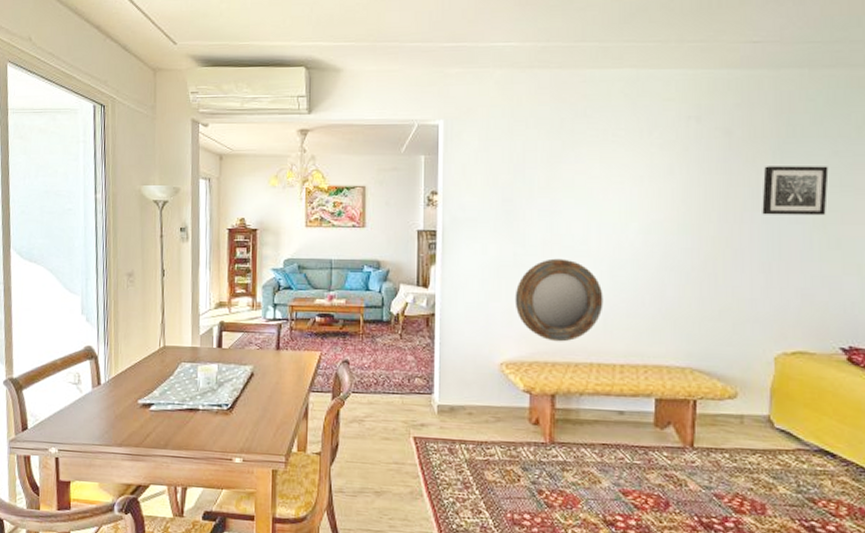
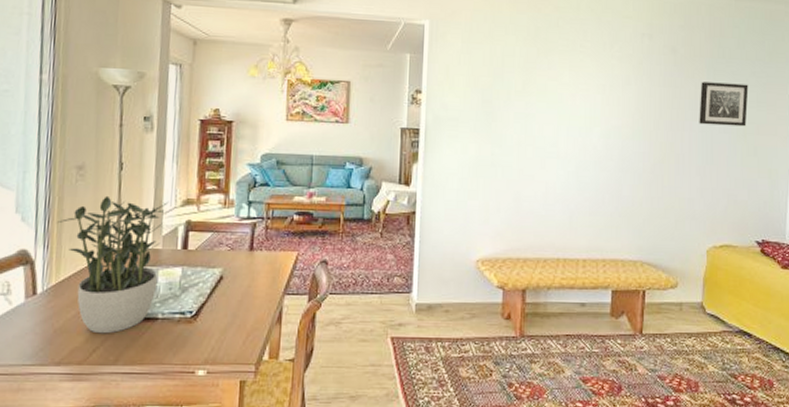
potted plant: none [114,299,204,421] -> present [57,195,169,334]
home mirror: present [515,258,603,342] -> none [491,159,570,239]

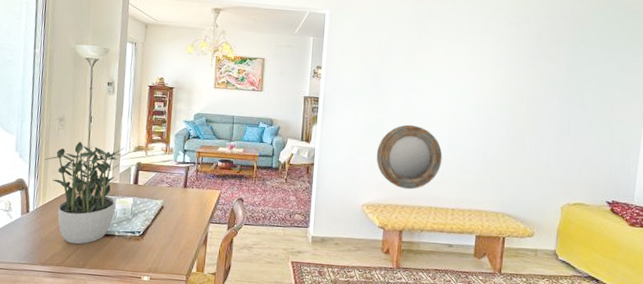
home mirror: none [491,159,570,239] -> present [376,124,443,190]
wall art: present [699,82,749,127] -> none [559,64,605,103]

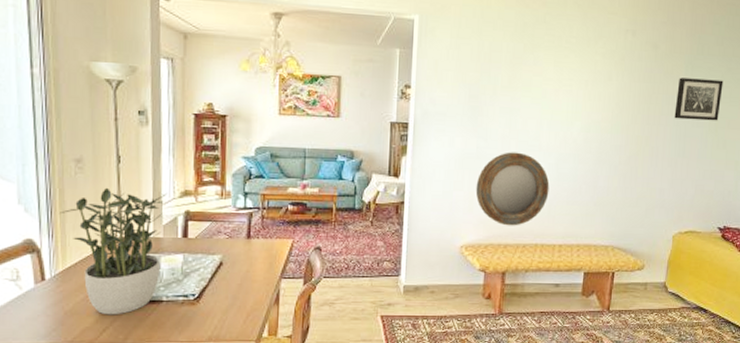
wall art: none [559,64,605,103] -> present [674,77,724,121]

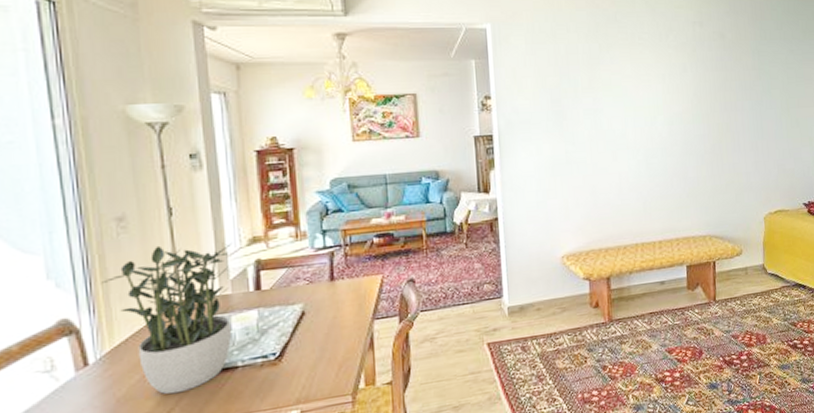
home mirror: present [475,152,550,226] -> none [569,152,642,229]
wall art: present [674,77,724,121] -> none [748,62,789,103]

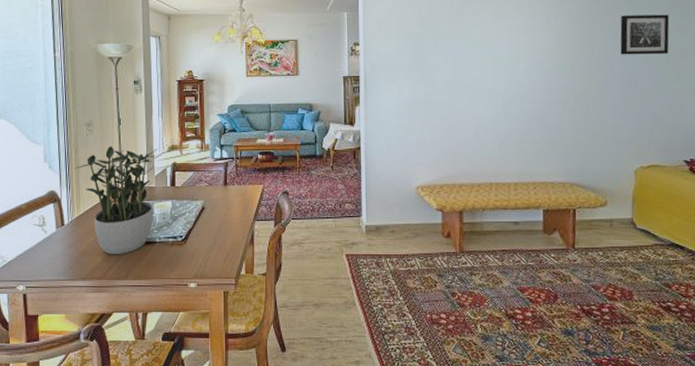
wall art: none [748,62,789,103] -> present [620,14,670,55]

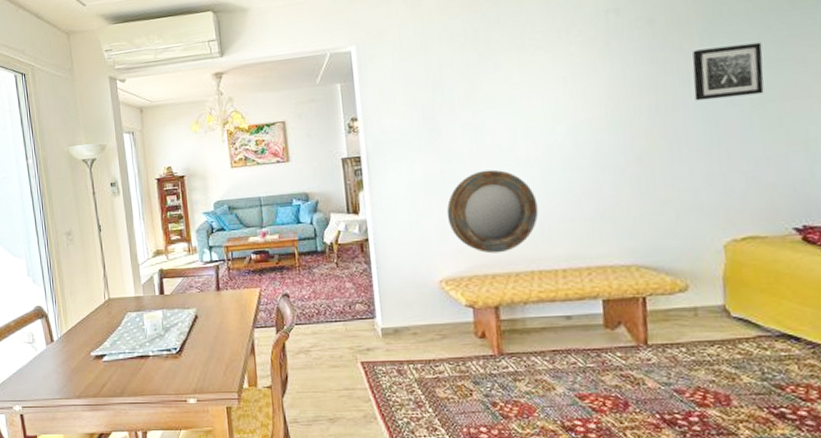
potted plant: present [75,145,158,255] -> none [59,254,145,371]
home mirror: none [426,96,499,166] -> present [446,169,539,254]

